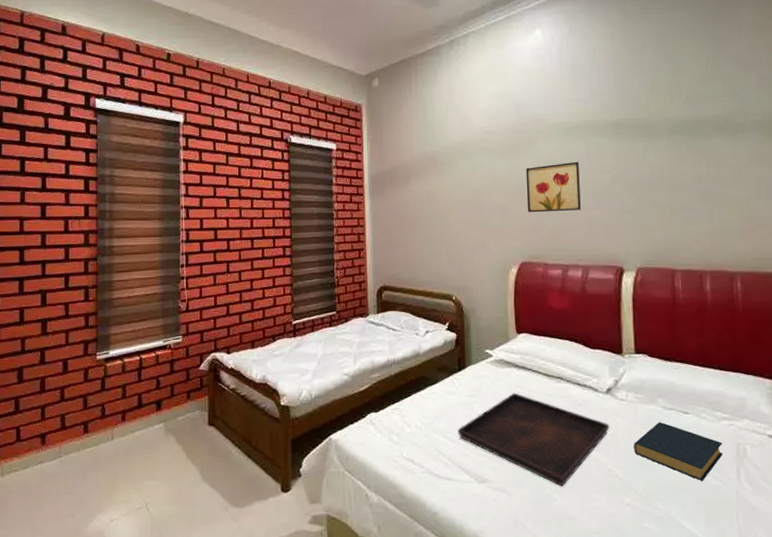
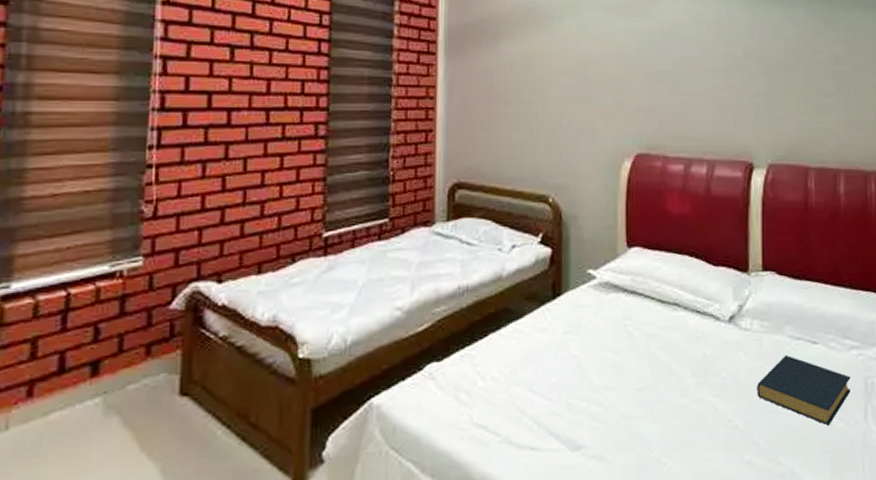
serving tray: present [457,393,610,487] -> none [547,326,732,447]
wall art: present [525,161,581,213] -> none [646,28,709,91]

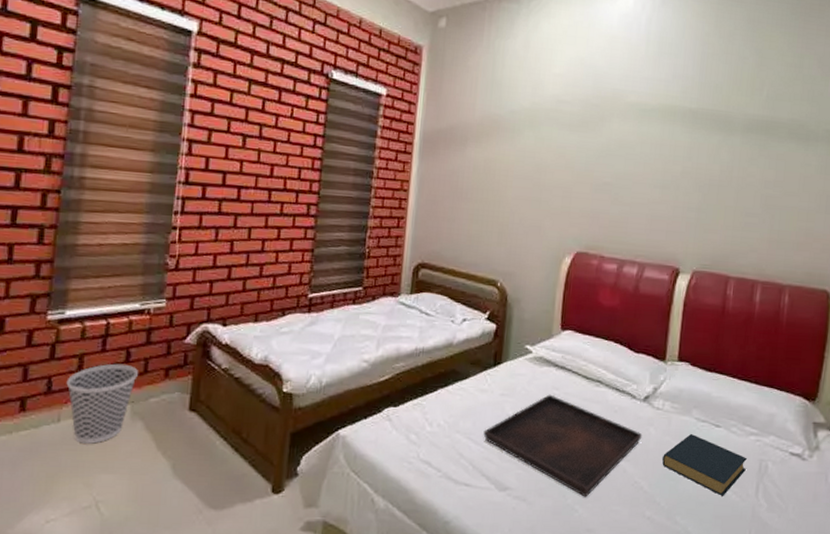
wastebasket: none [15,344,110,455] -> present [66,363,138,444]
serving tray: none [547,326,732,447] -> present [483,394,643,497]

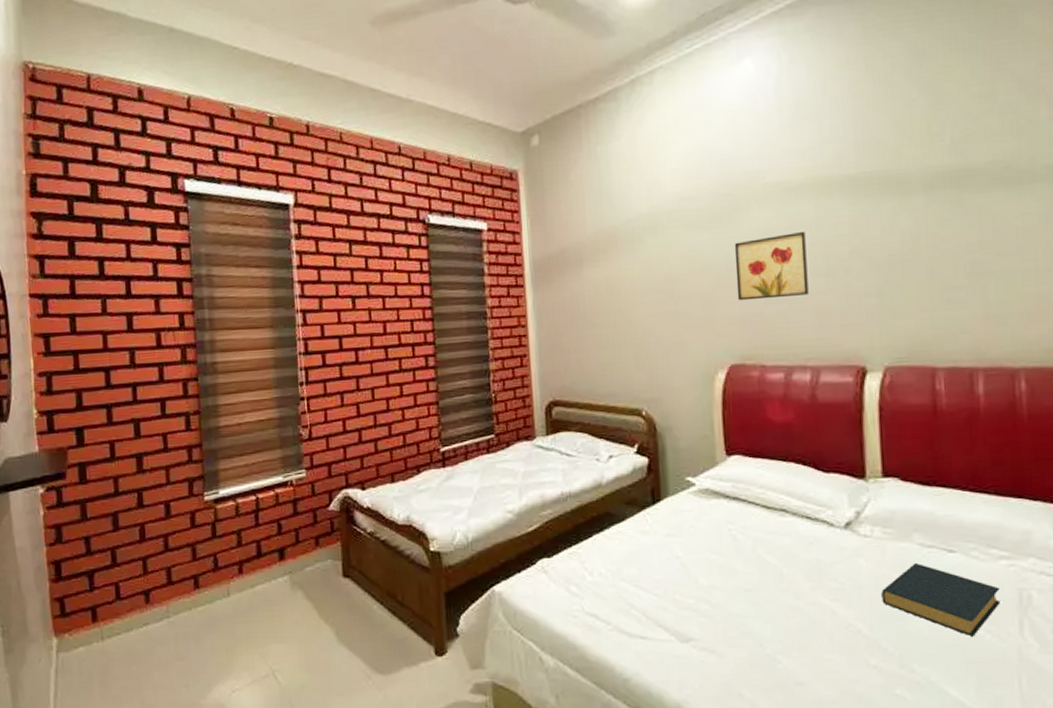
wastebasket: present [66,363,138,444] -> none [229,536,291,615]
serving tray: present [483,394,643,497] -> none [652,530,850,645]
wall art: none [590,147,651,202] -> present [734,231,809,301]

